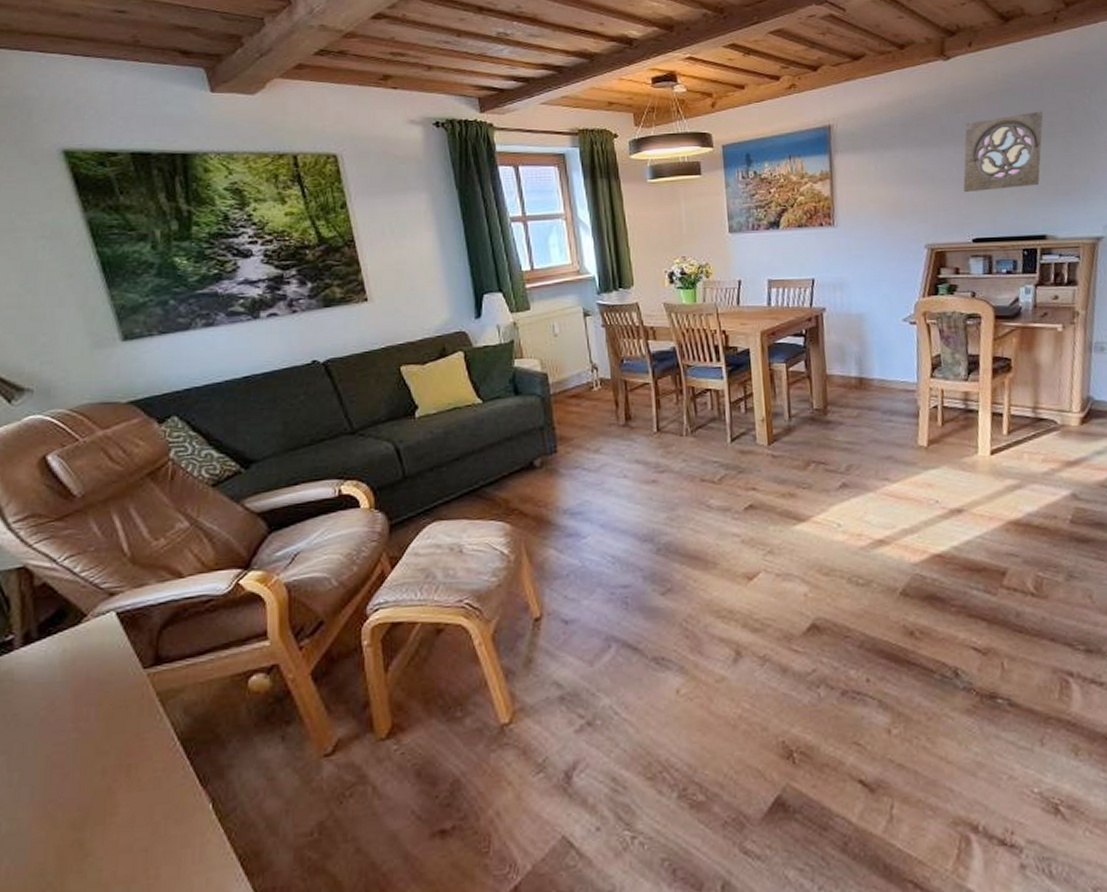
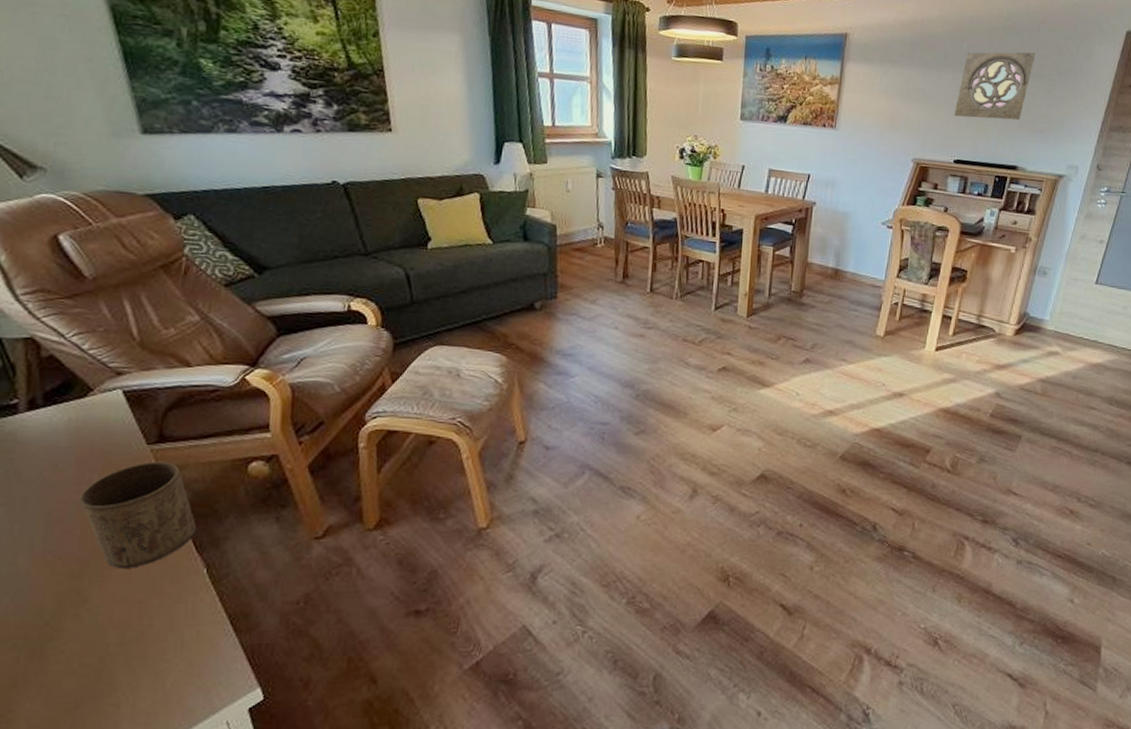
cup: none [78,685,200,813] -> present [79,461,197,568]

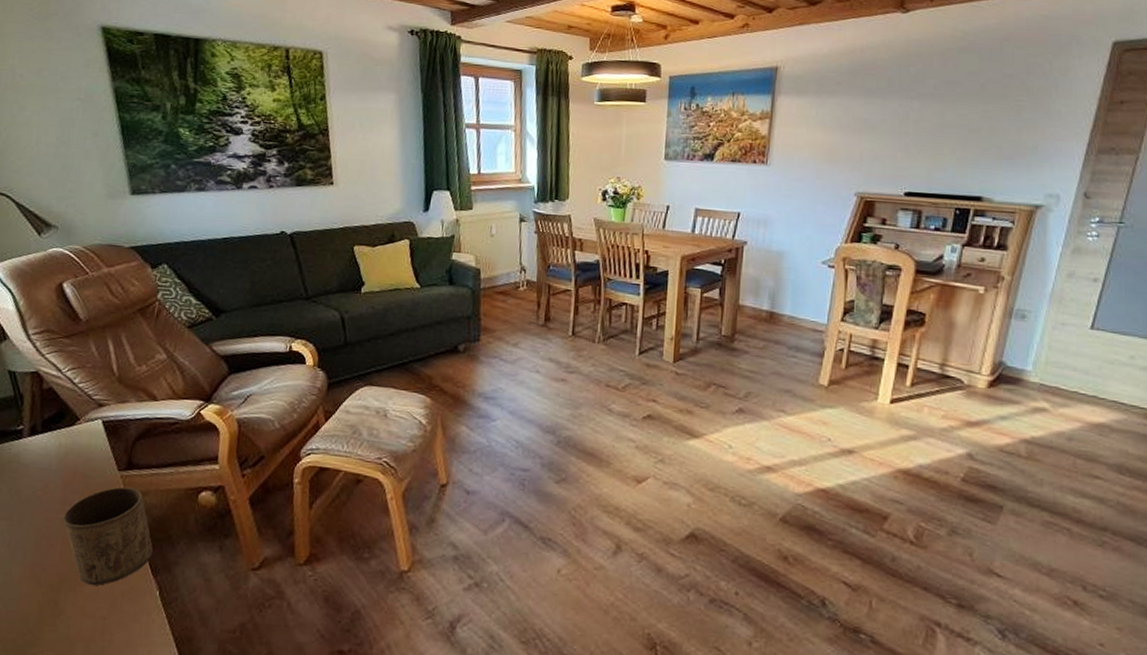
wall ornament: present [954,52,1036,121] -> none [902,72,998,147]

